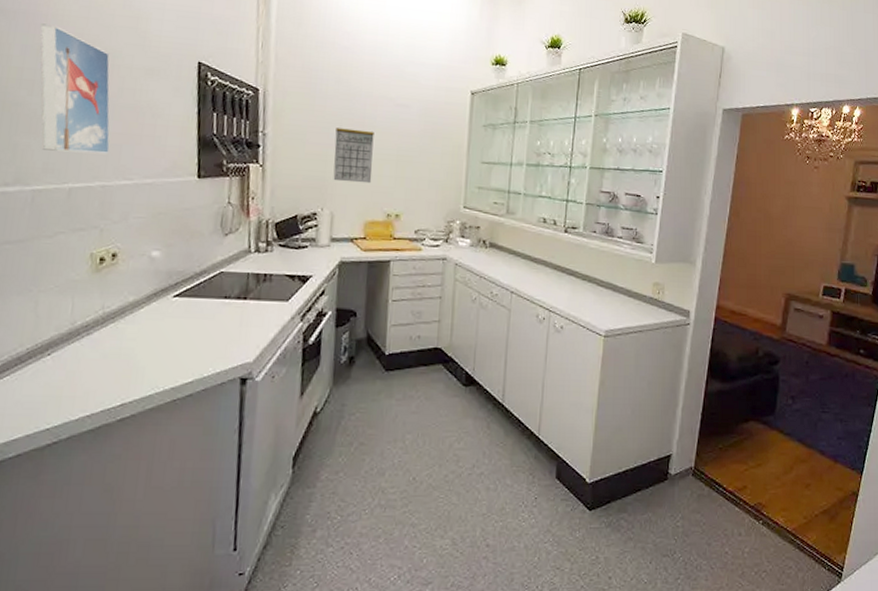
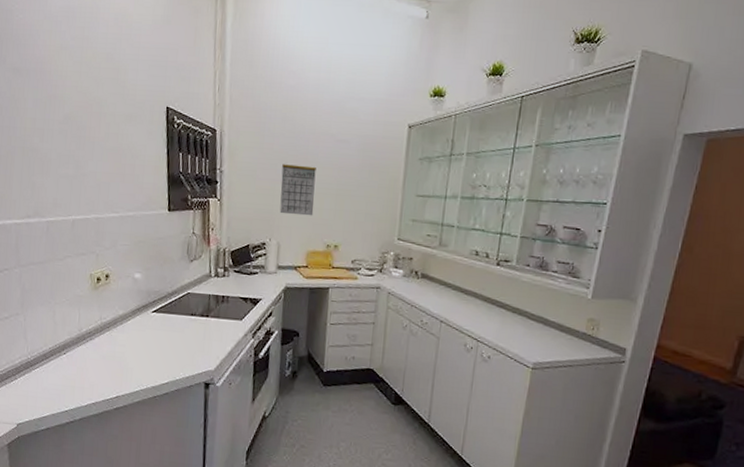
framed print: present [39,23,110,155] -> none [45,79,101,191]

